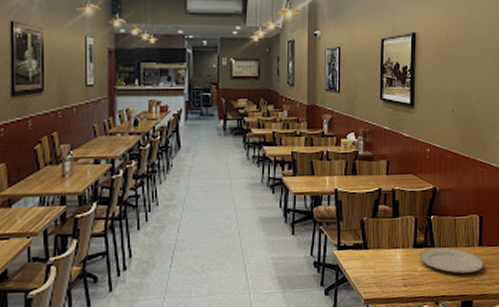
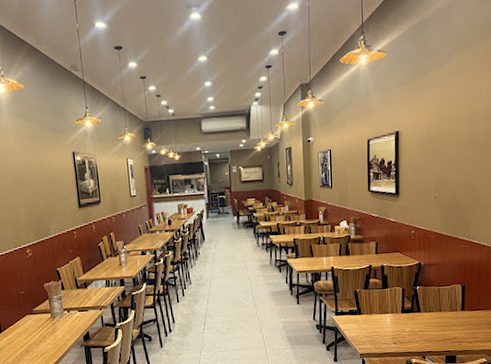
plate: present [421,247,484,274] -> none [408,312,466,334]

